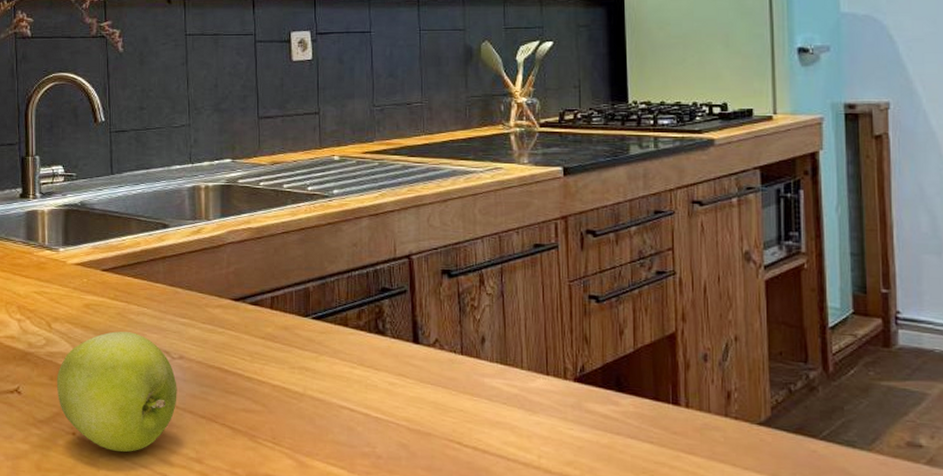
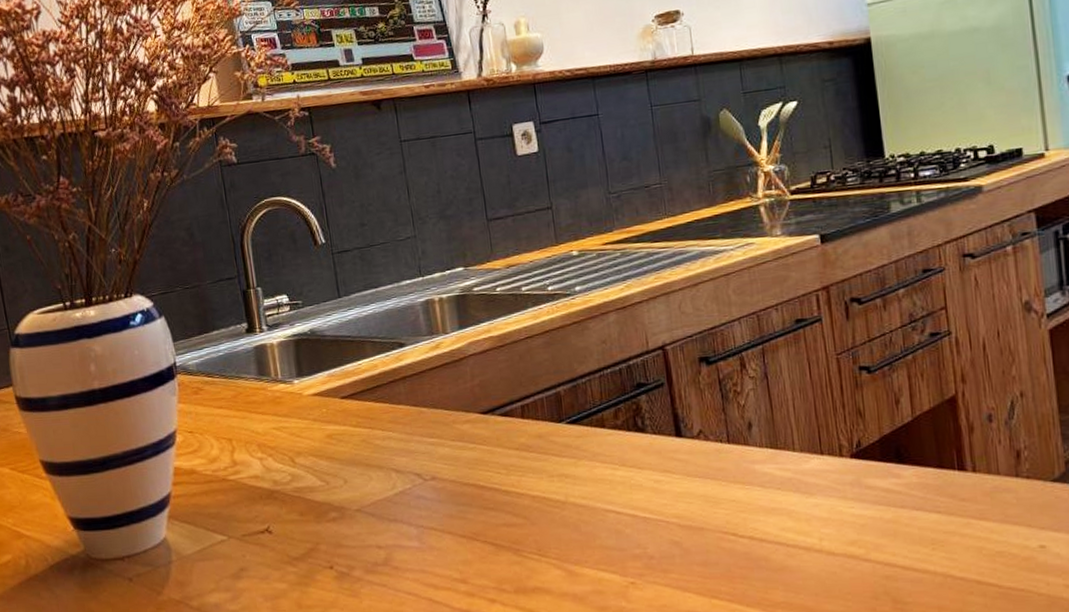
apple: present [56,331,177,452] -> none [306,458,435,580]

